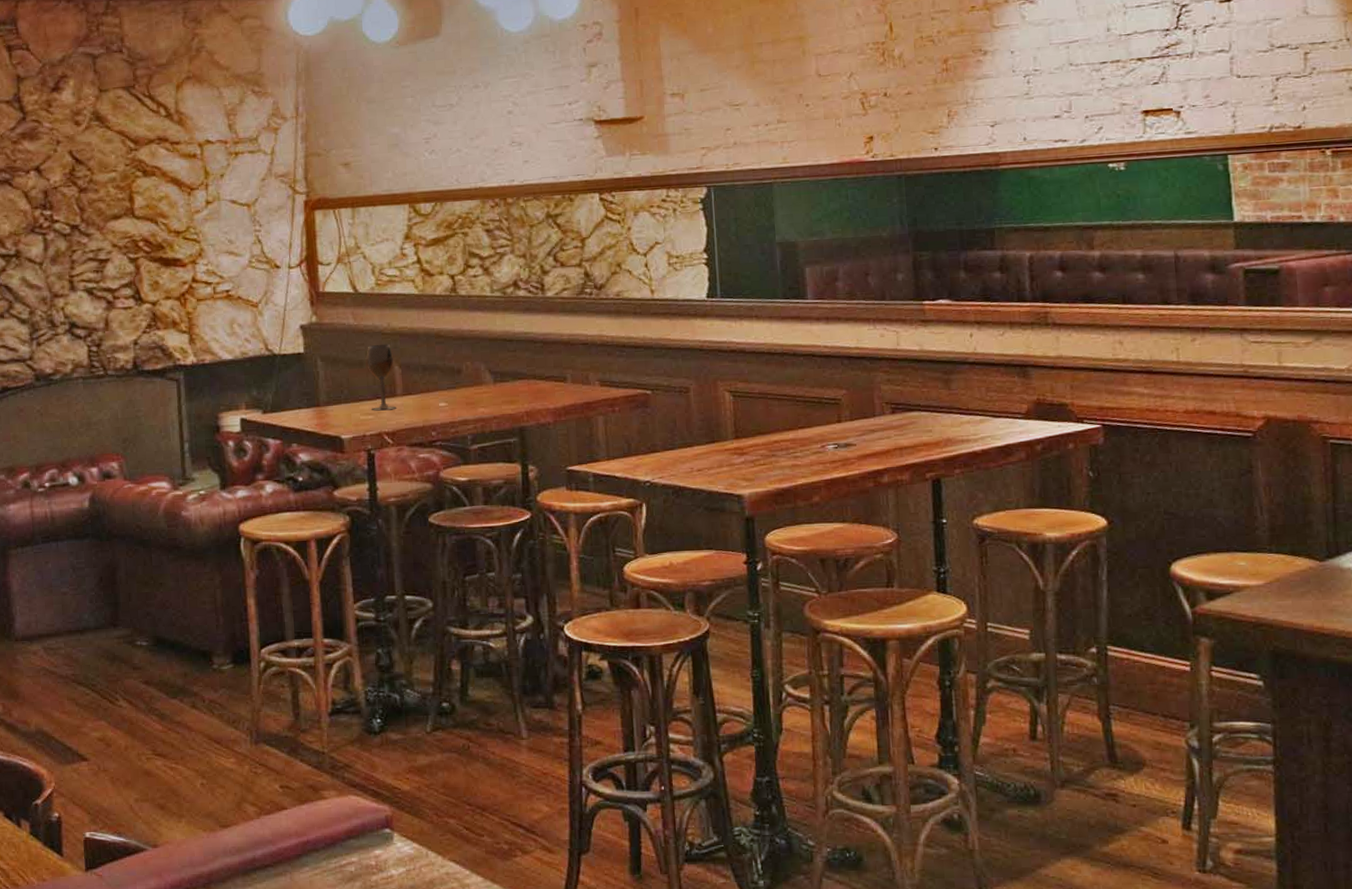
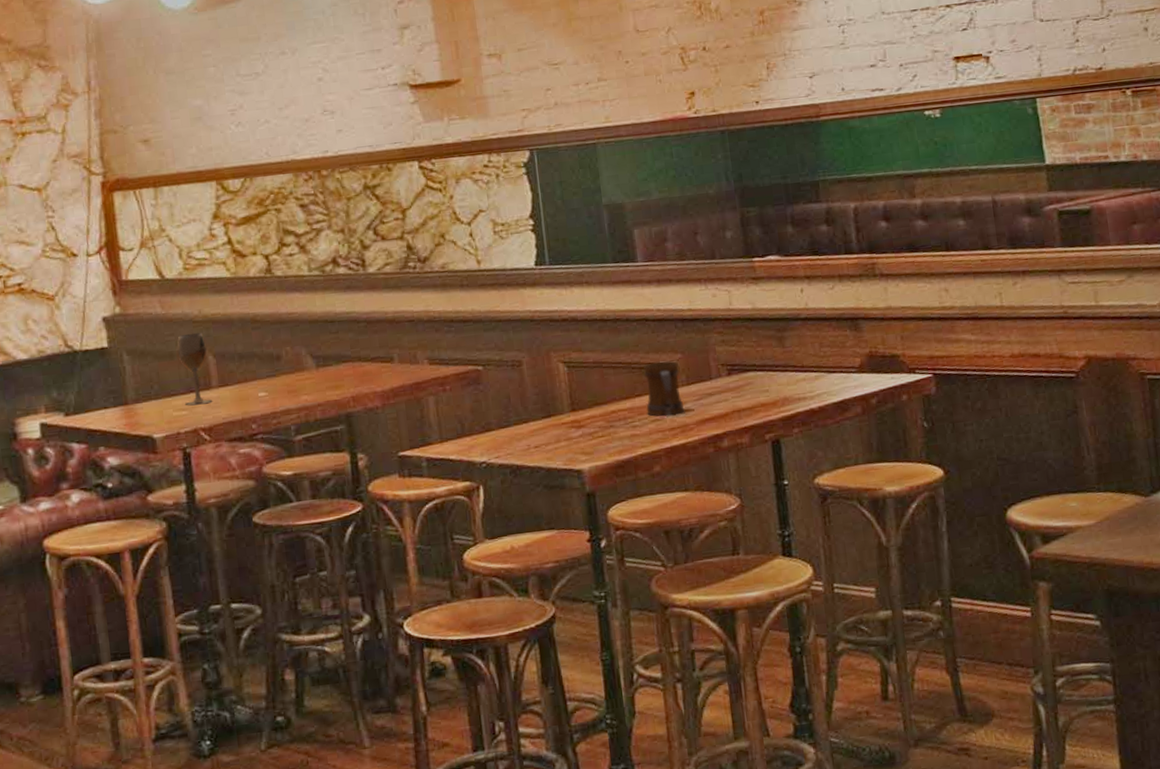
beer mug: none [807,397,846,449] -> present [642,361,684,417]

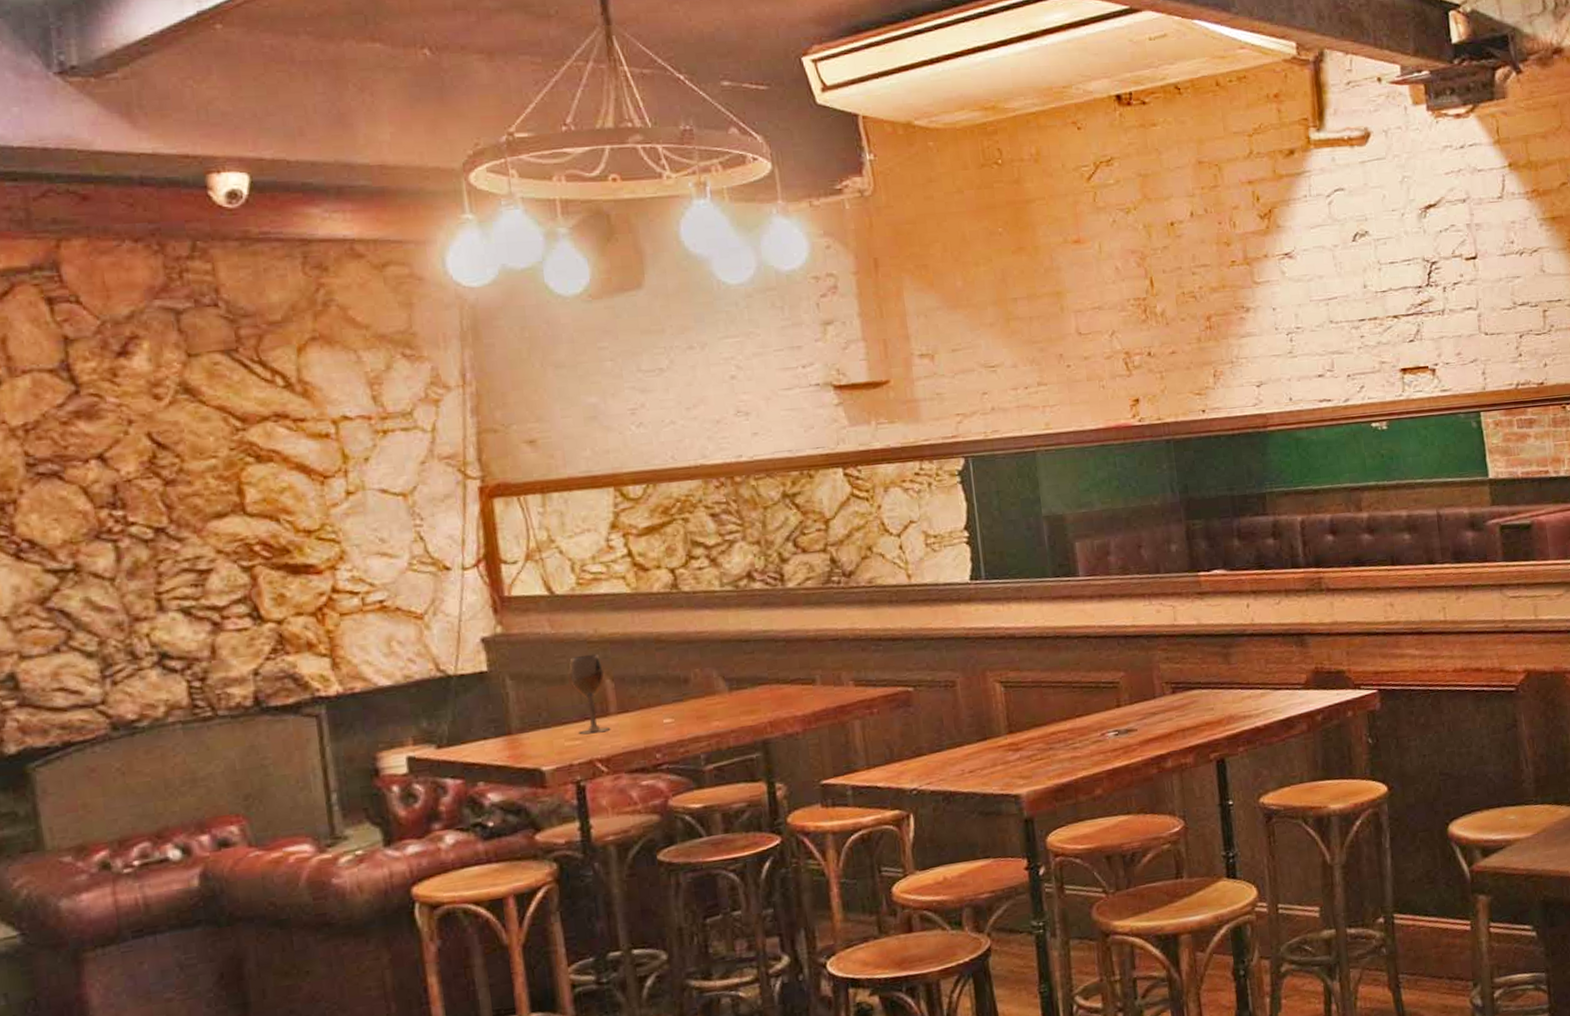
beer mug: present [642,361,684,417] -> none [1084,679,1127,738]

